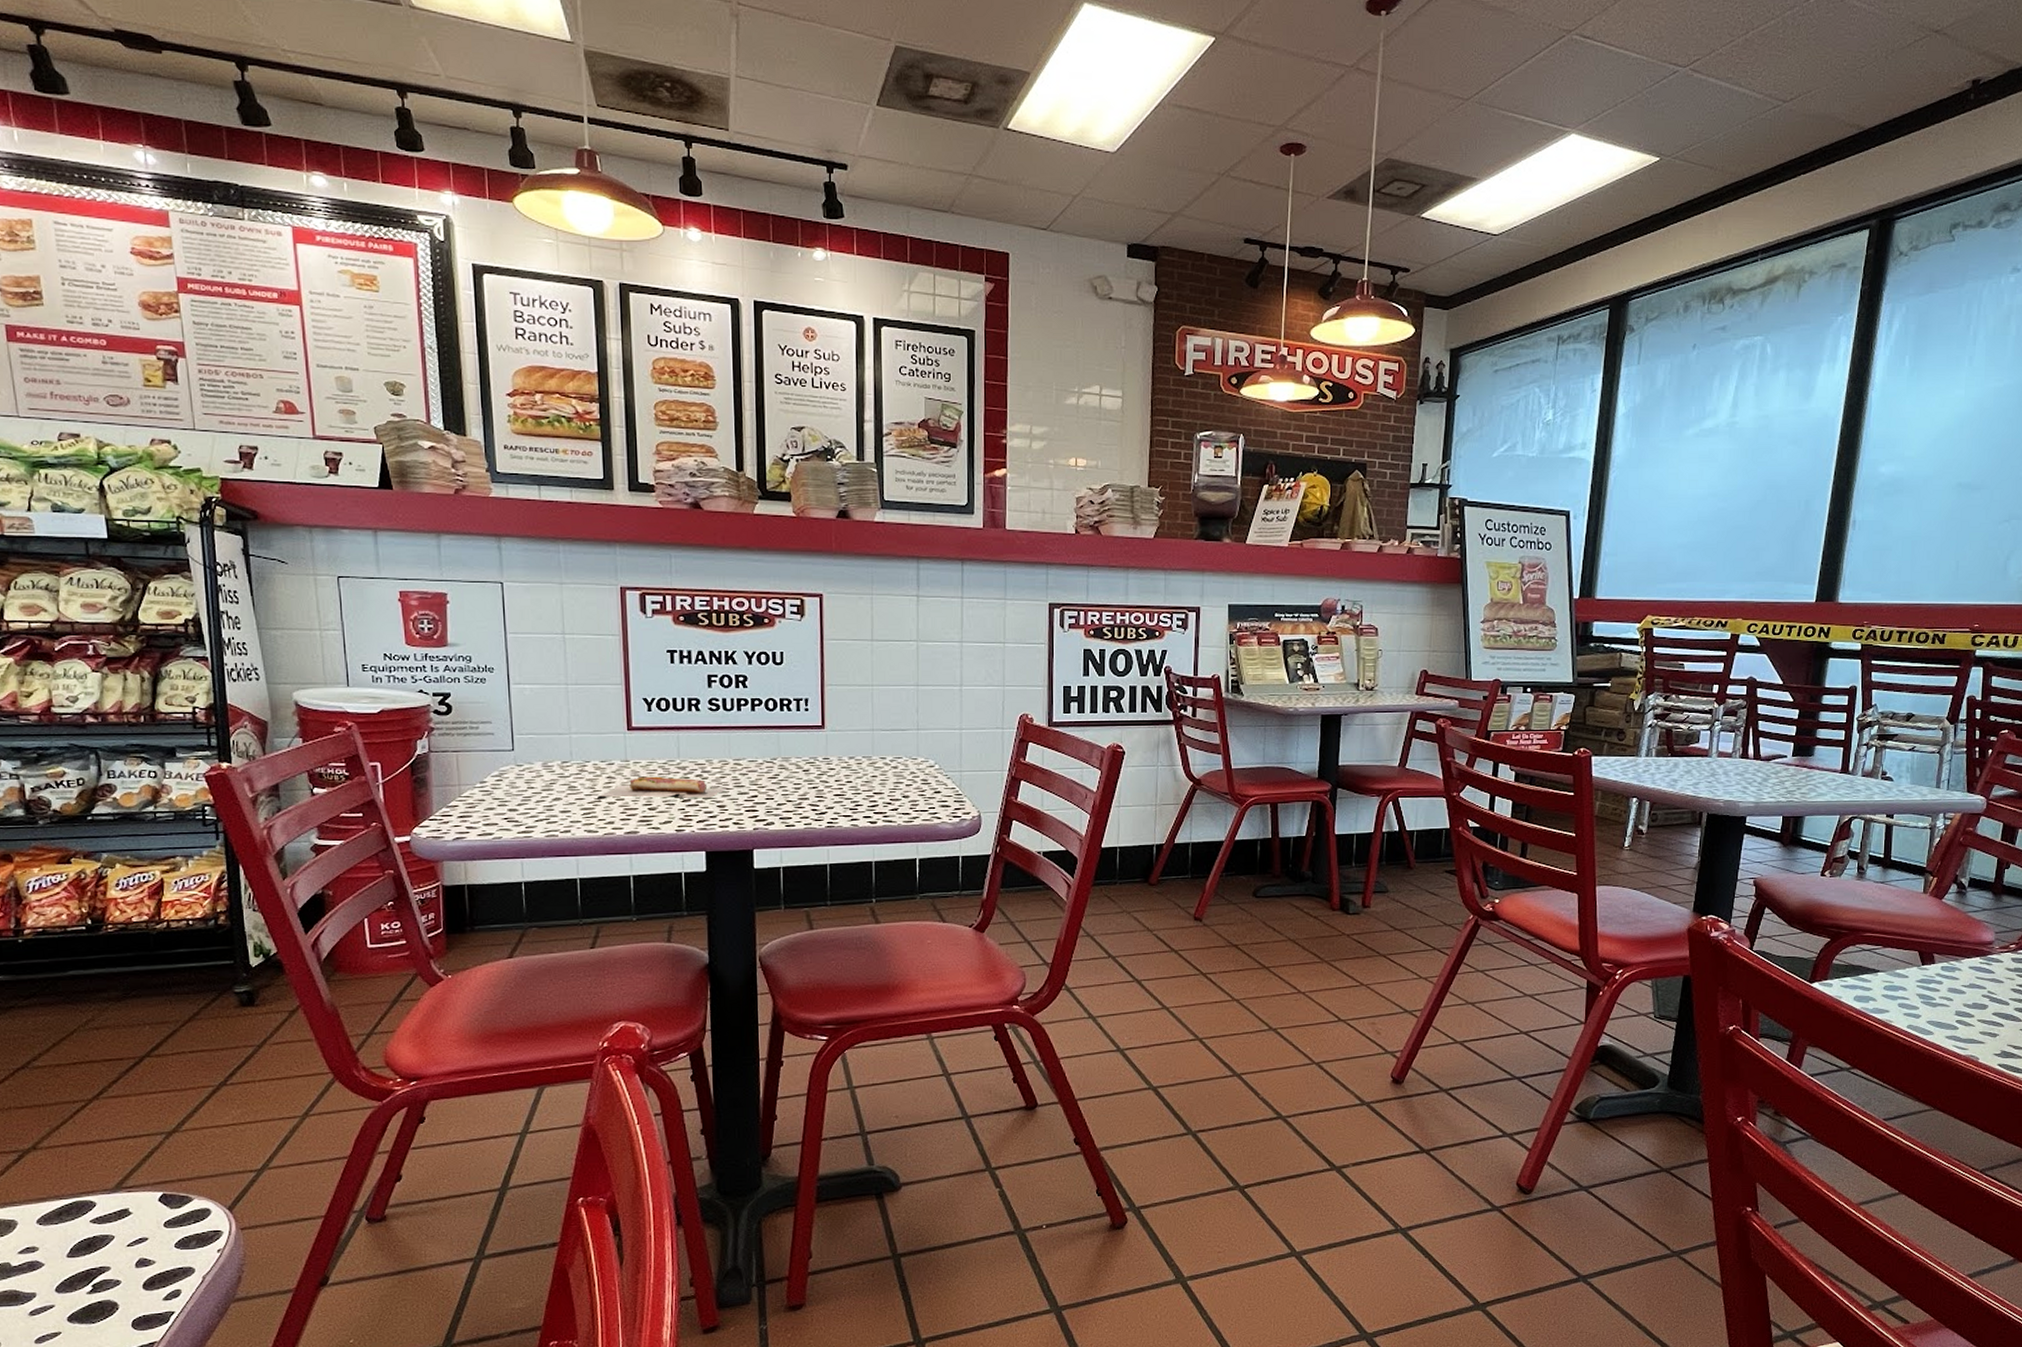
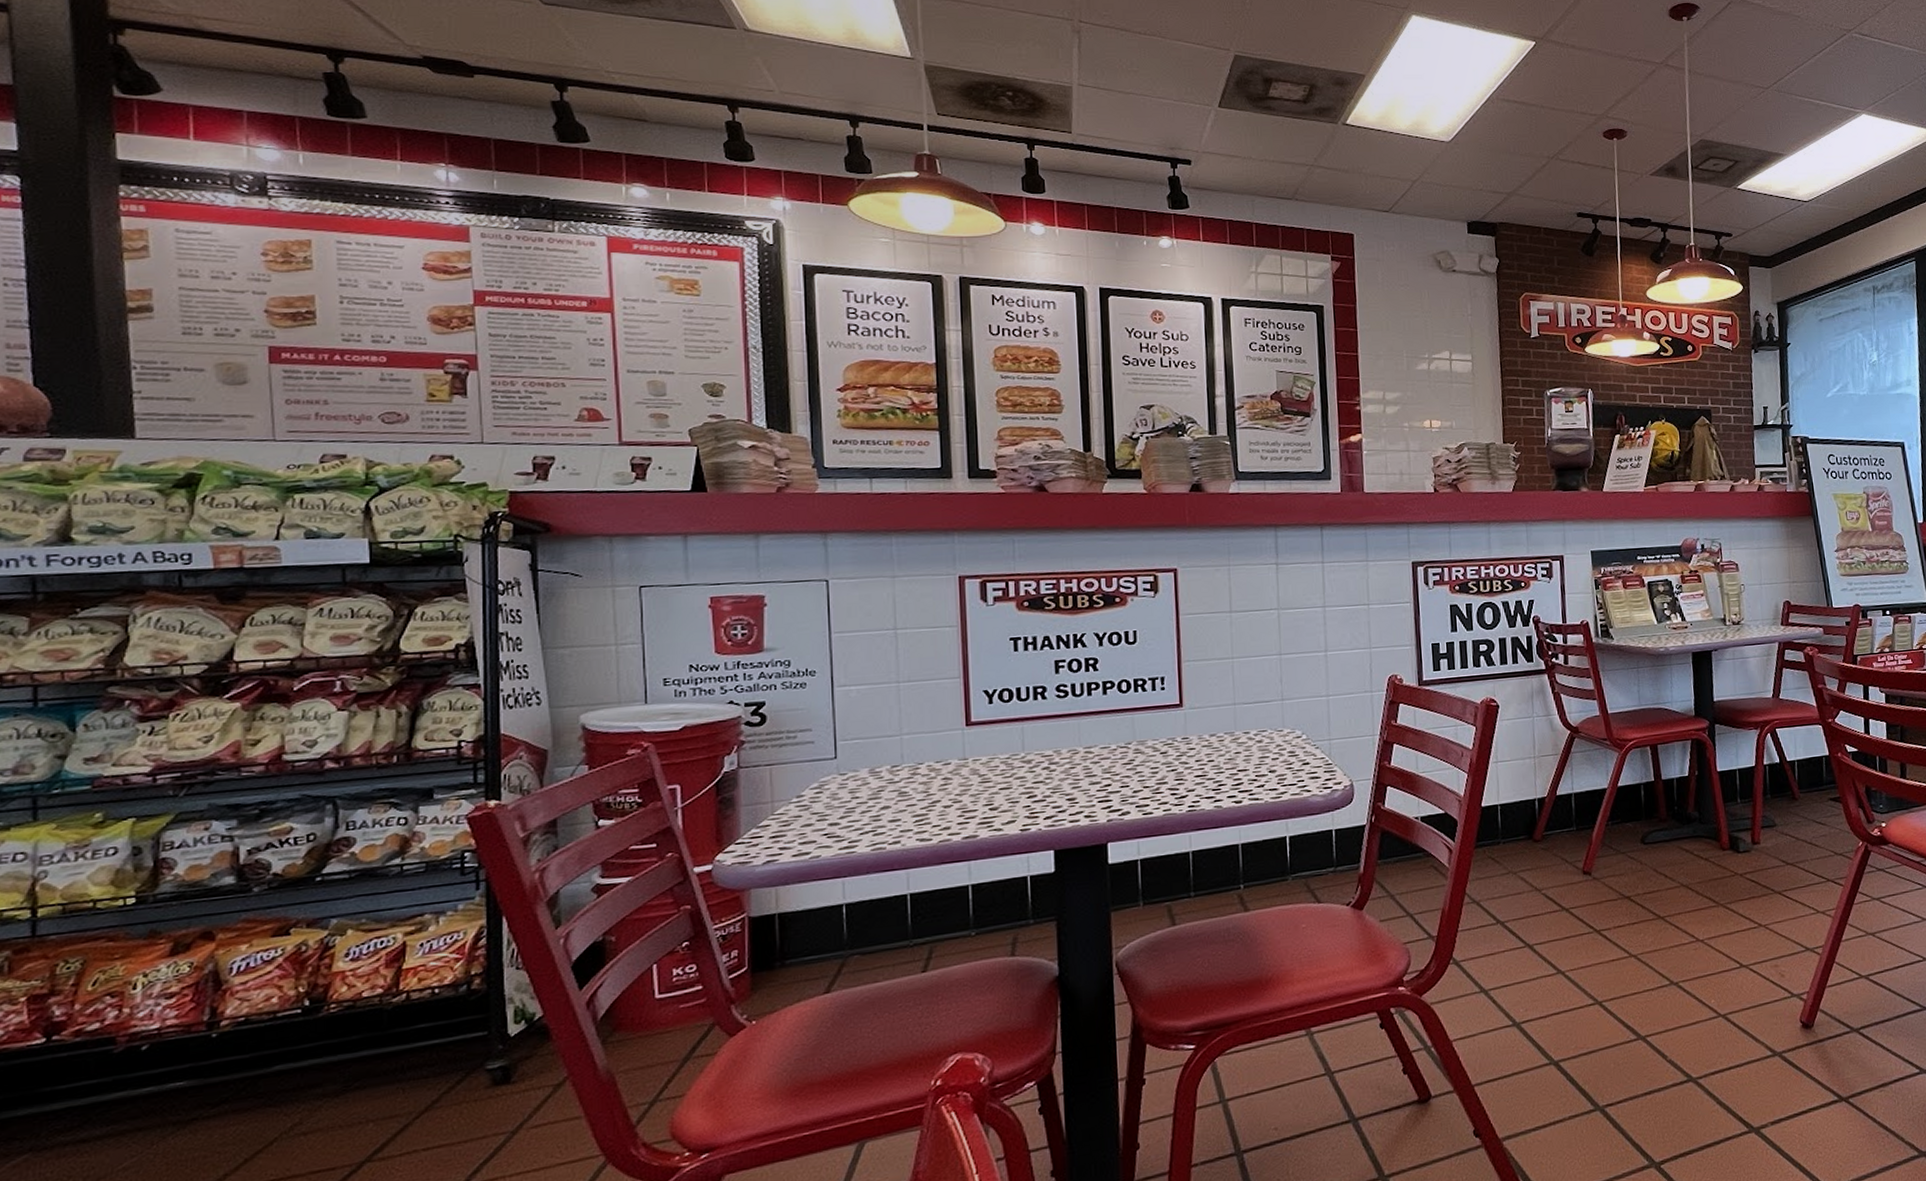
sandwich: present [597,776,726,799] -> none [932,772,1077,804]

